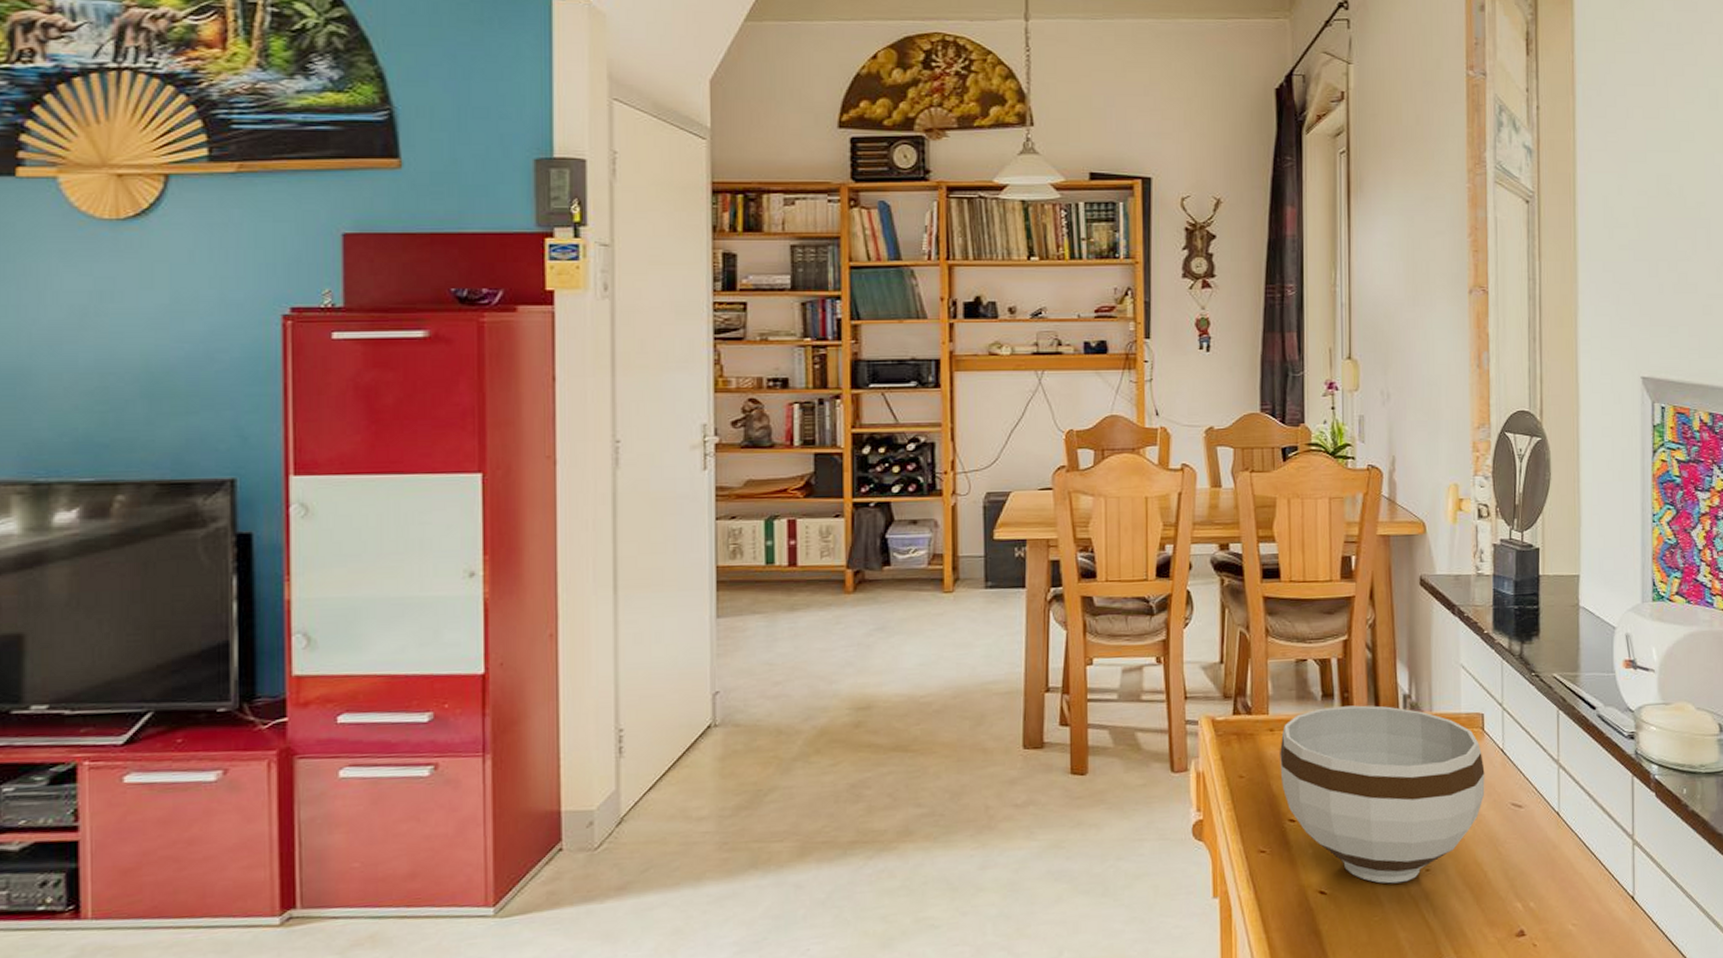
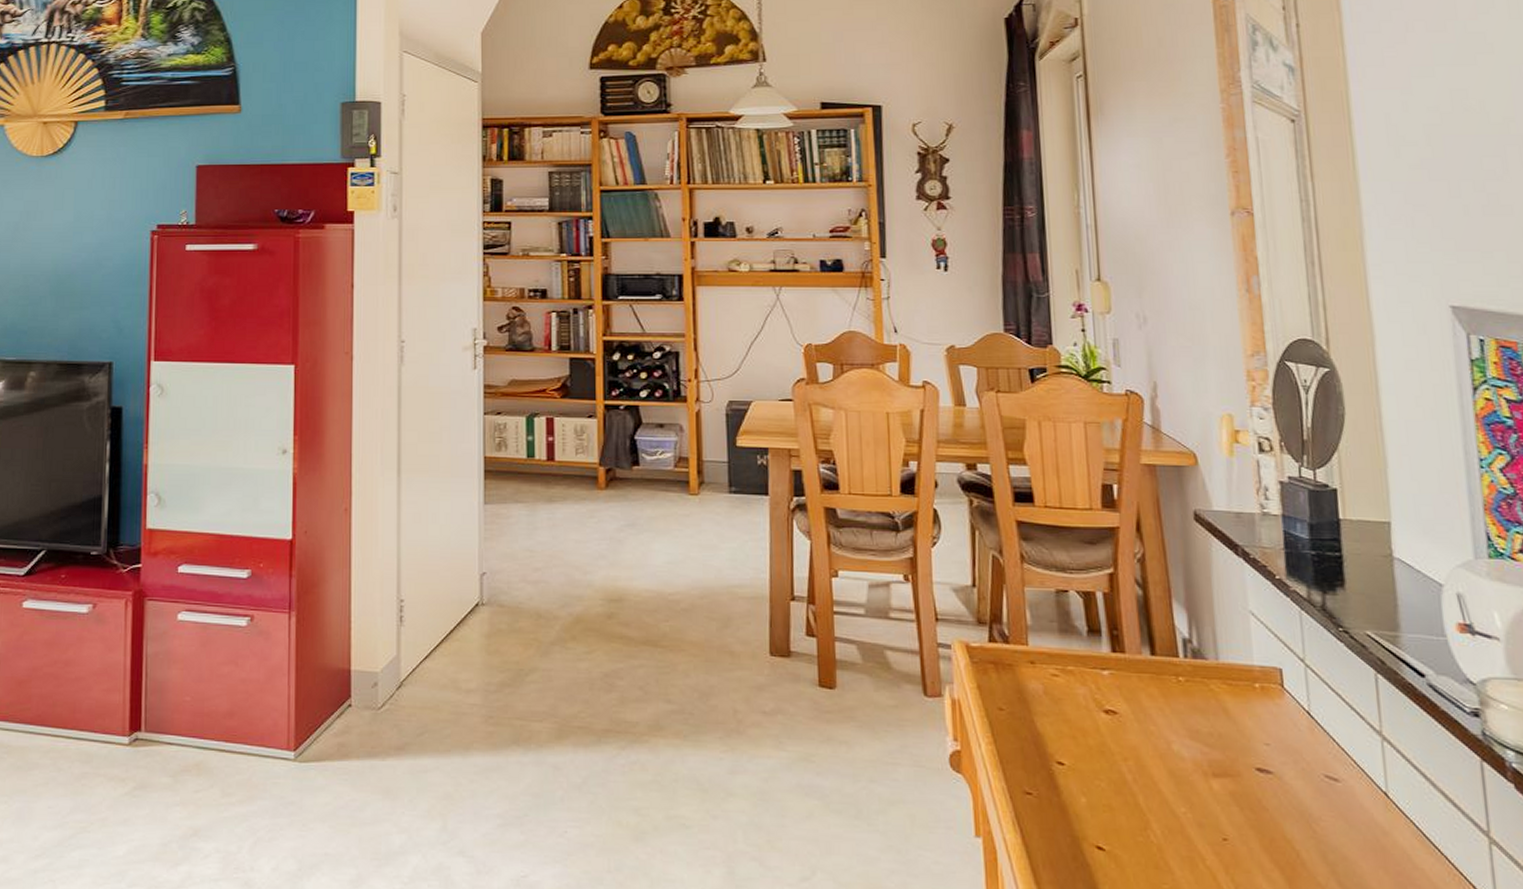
bowl: present [1280,705,1485,884] -> none [1043,644,1290,850]

